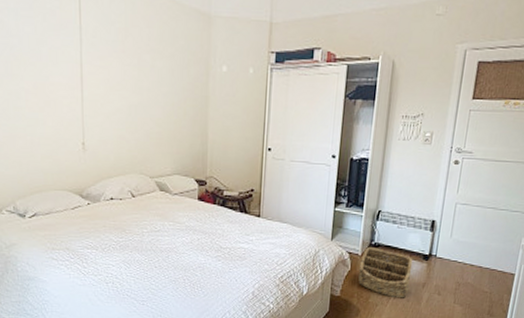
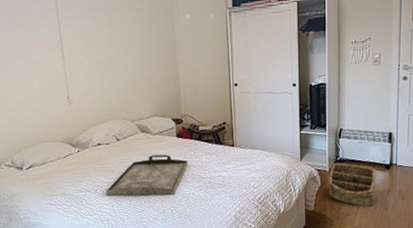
serving tray: none [115,217,208,262] -> present [106,154,189,196]

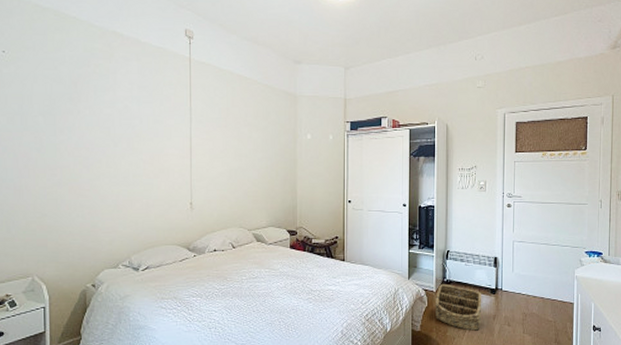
serving tray: present [106,154,189,196] -> none [217,264,300,306]

